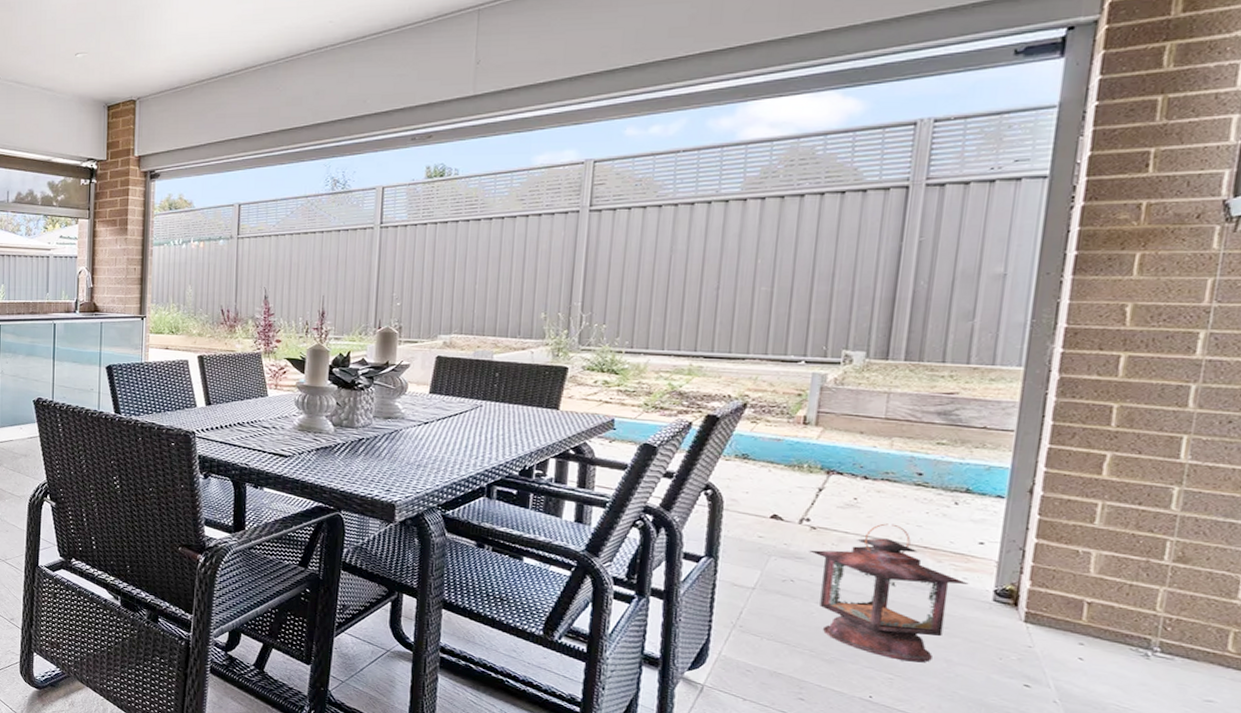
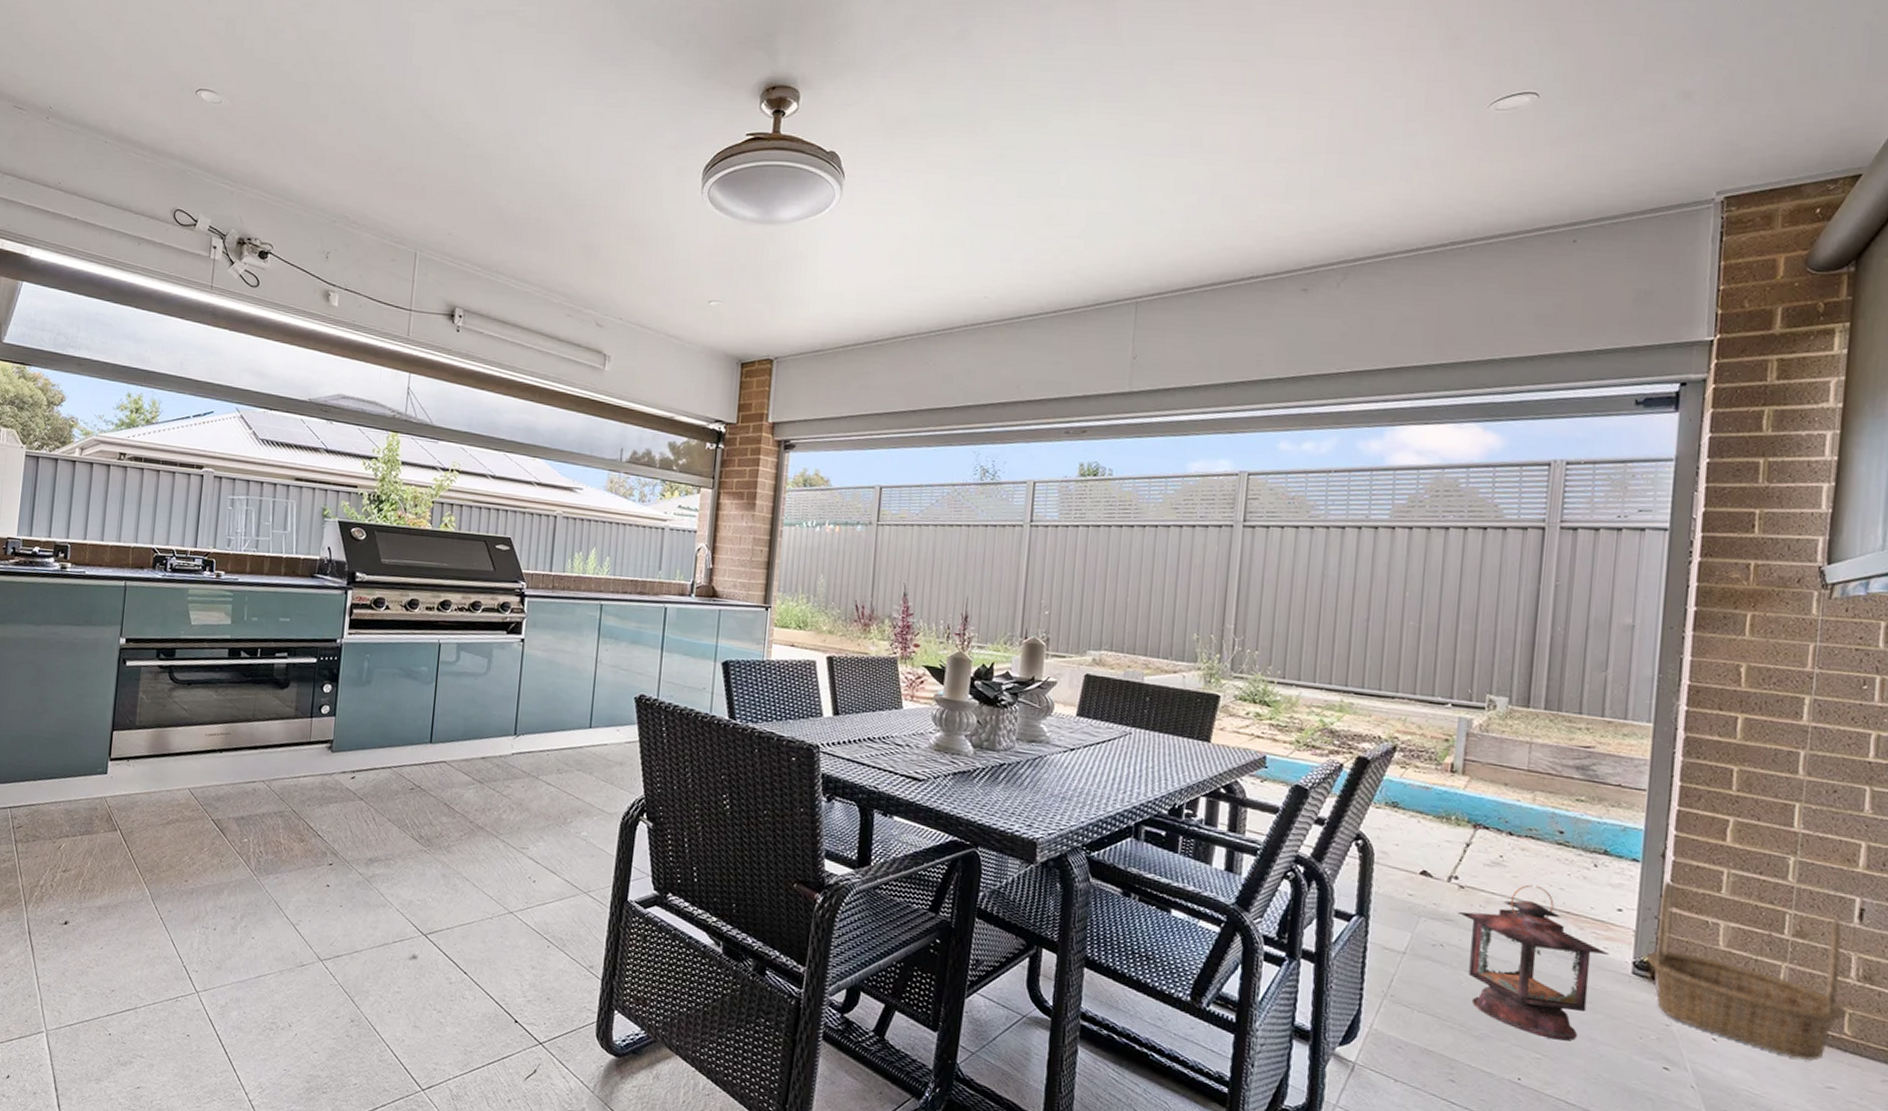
basket: none [1009,514,1231,677] -> present [1646,880,1846,1061]

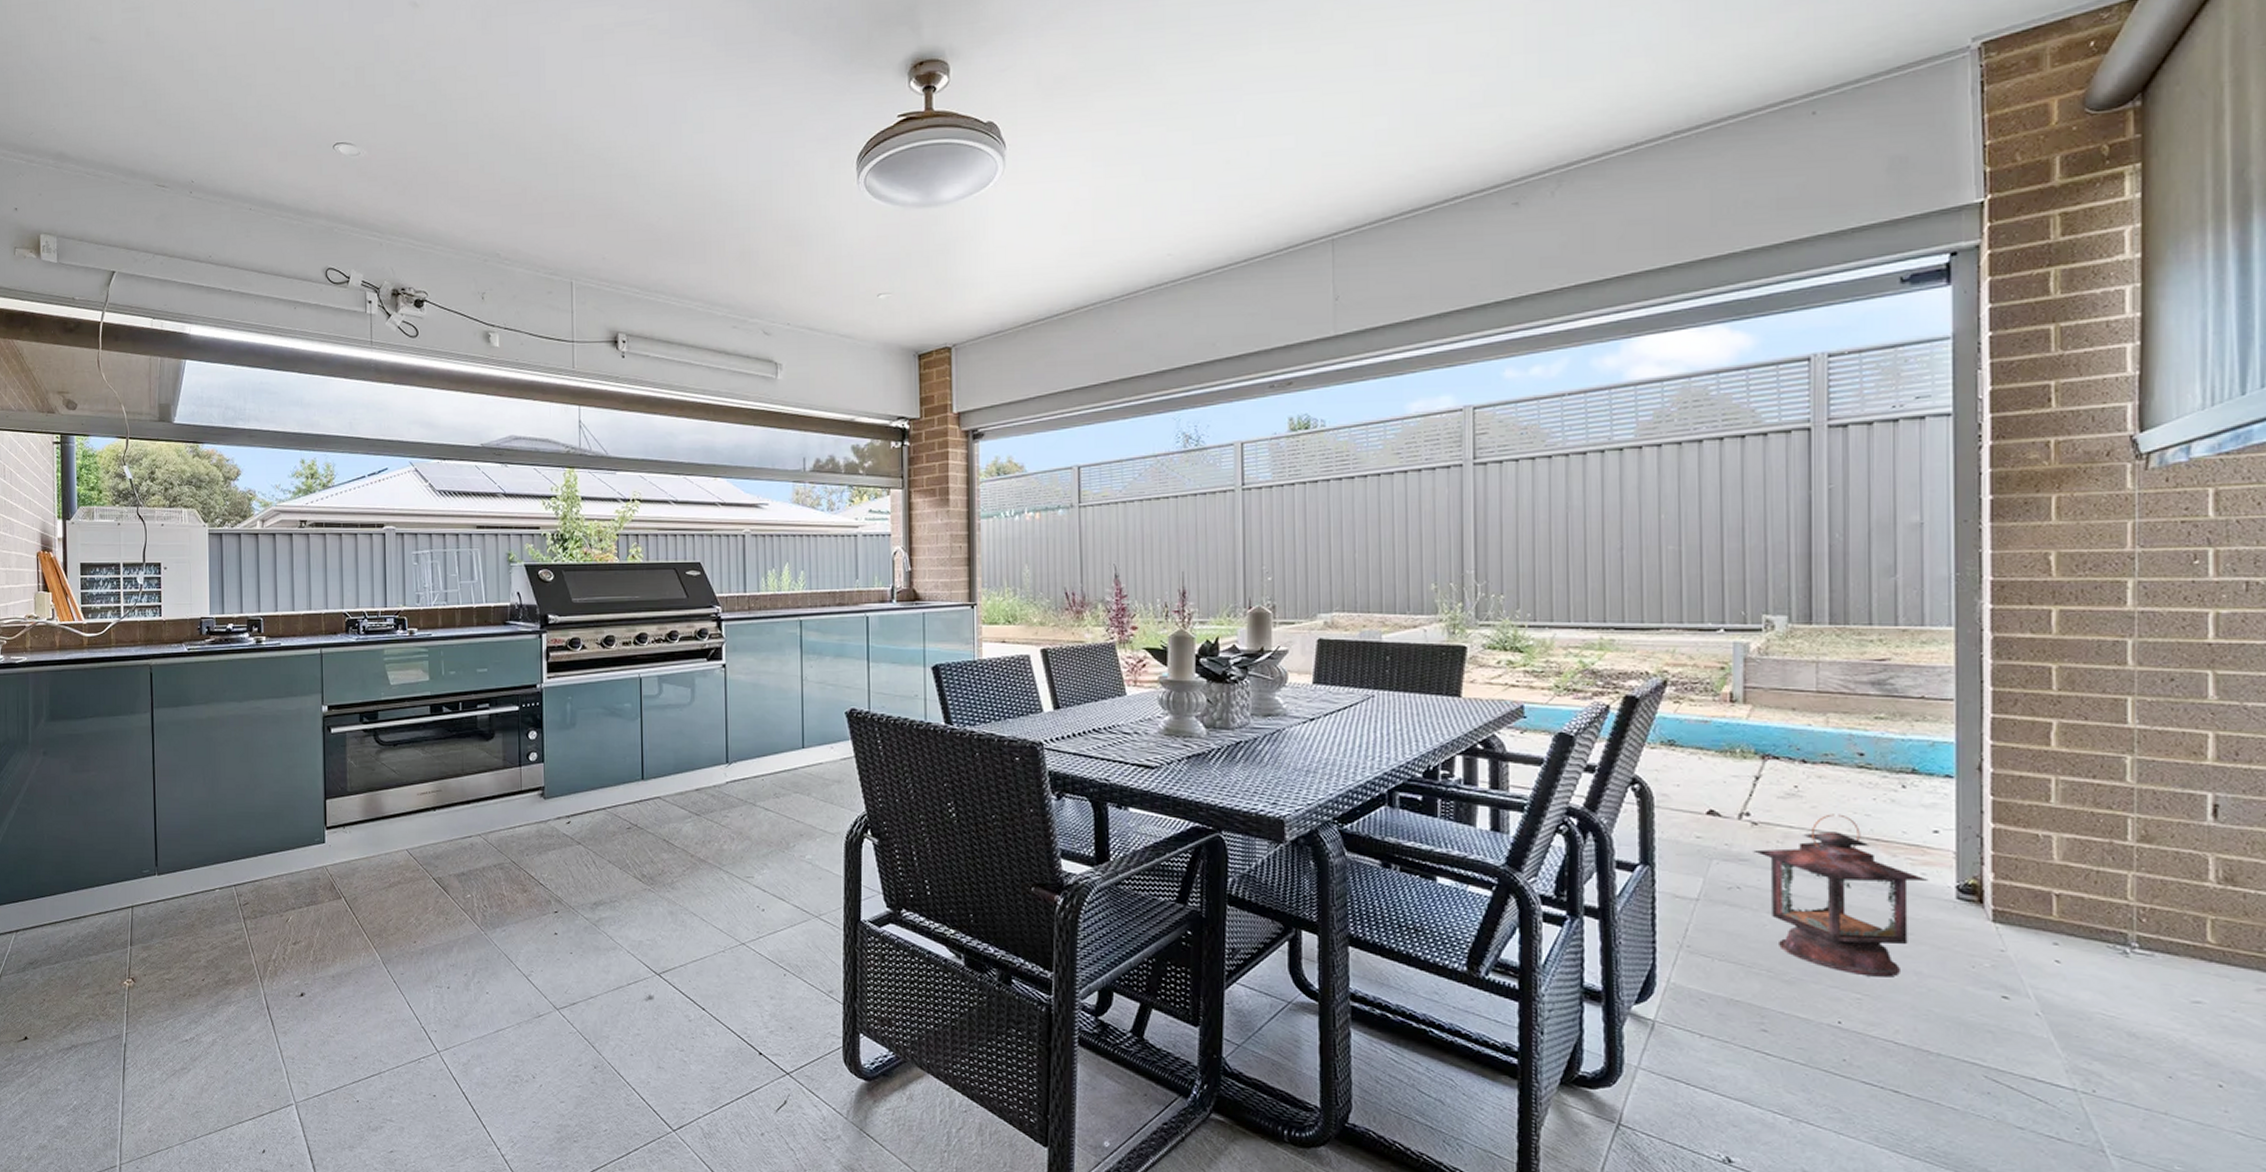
basket: present [1646,880,1846,1061] -> none [1971,795,2207,974]

